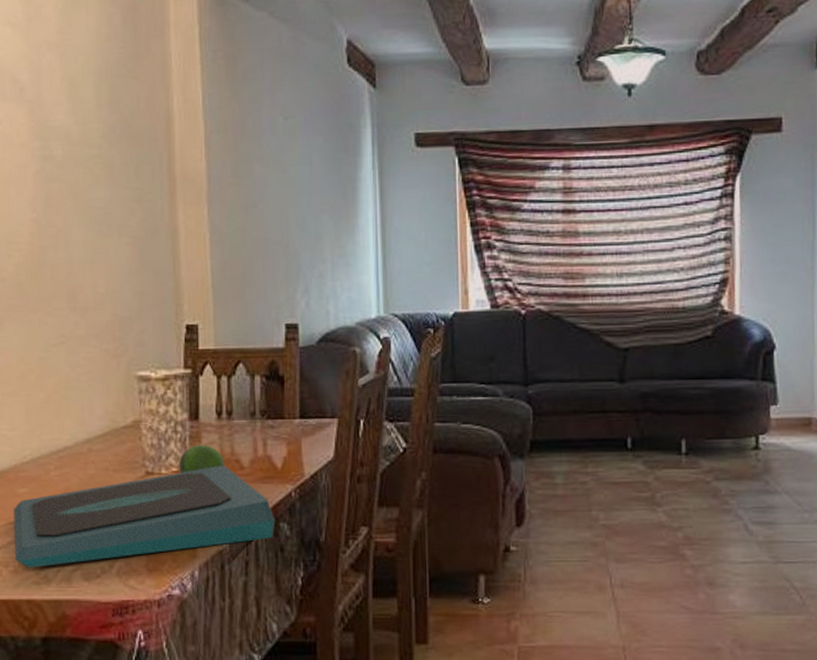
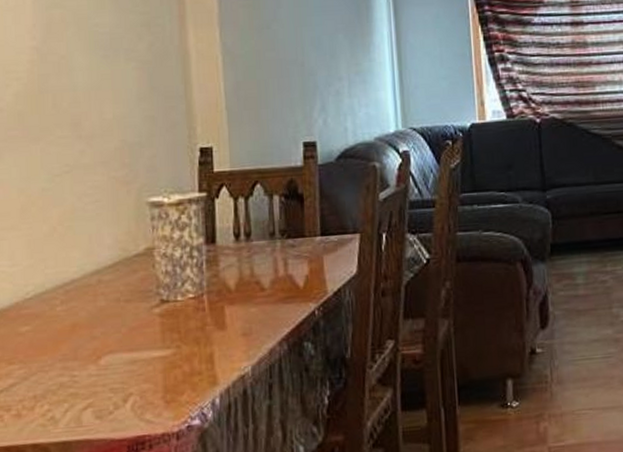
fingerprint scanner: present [13,465,275,568] -> none [15,287,299,410]
fruit: present [179,444,226,473] -> none [195,268,245,299]

